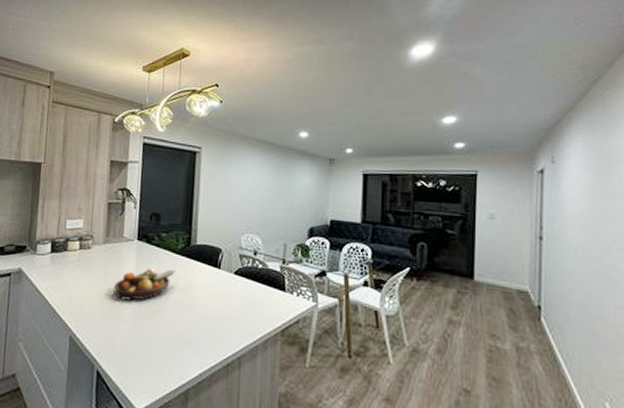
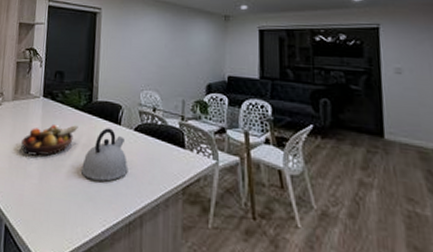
kettle: none [178,271,228,325] -> present [80,128,129,182]

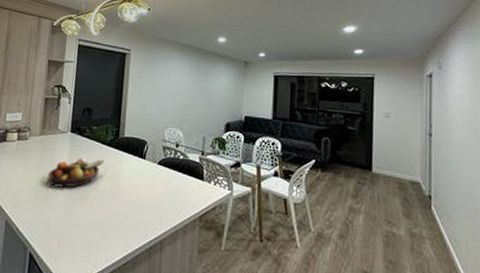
kettle: present [80,128,129,182] -> none [105,161,151,211]

